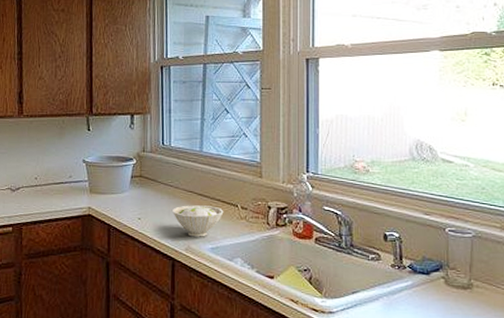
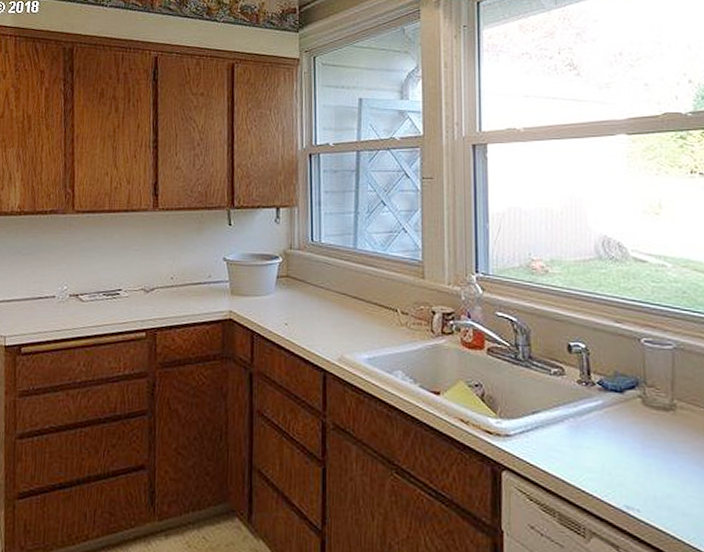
bowl: present [171,205,224,237] -> none [322,309,382,346]

